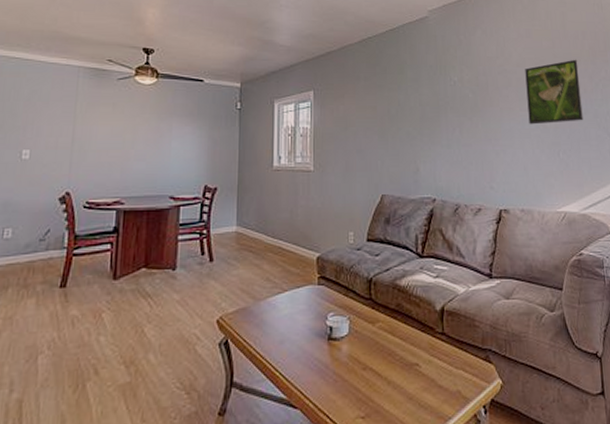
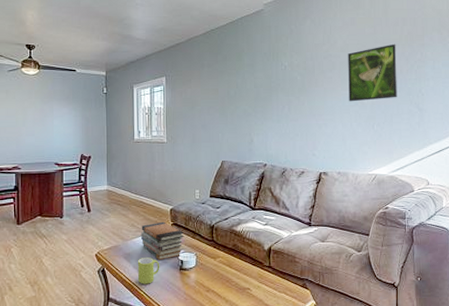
mug: none [273,323,302,362] -> present [138,257,160,284]
book stack: none [278,274,333,328] -> present [141,221,184,261]

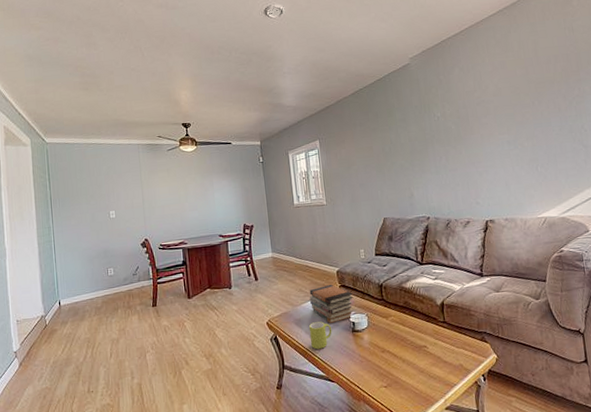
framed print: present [348,43,398,102] -> none [501,82,559,146]

